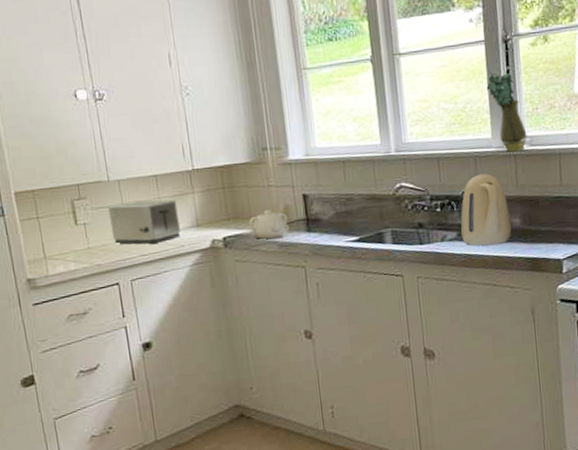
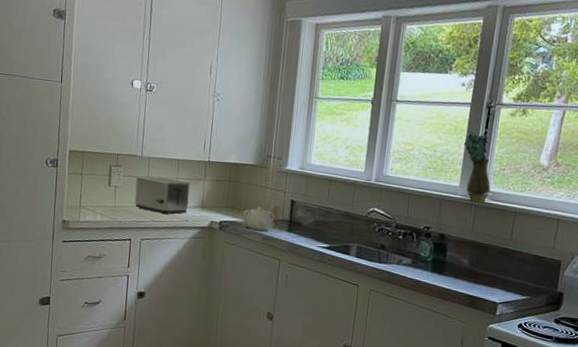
kettle: present [460,174,512,246] -> none [415,215,461,278]

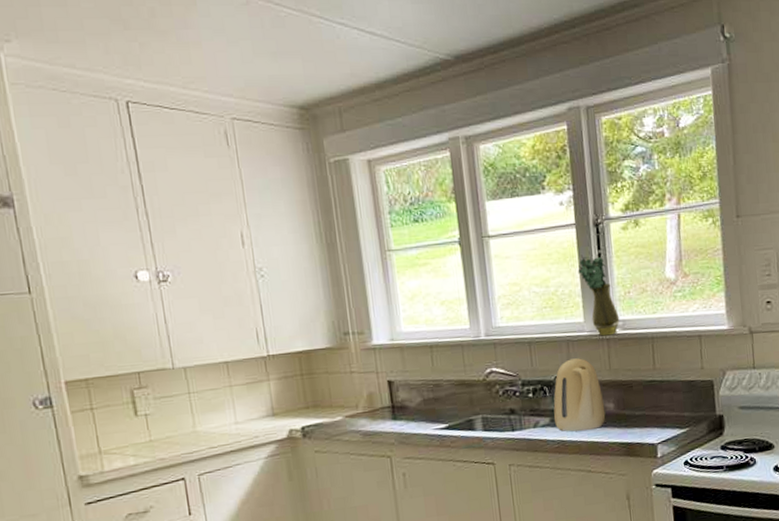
toaster: present [134,176,190,214] -> none [173,387,254,436]
teapot: present [241,206,275,231] -> none [330,397,374,429]
kettle: none [415,215,461,278] -> present [553,358,606,432]

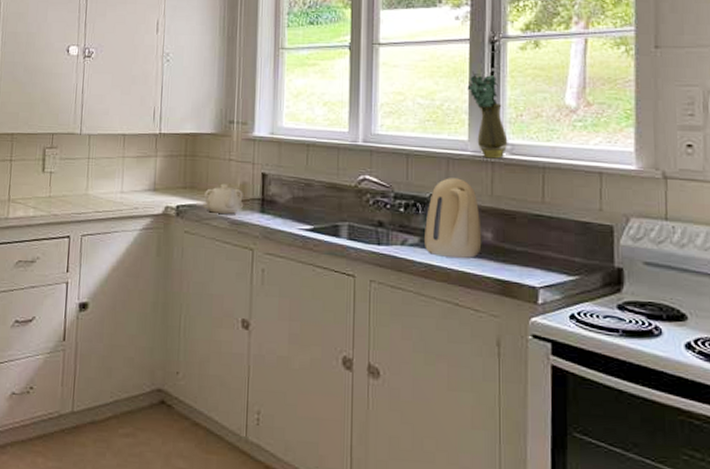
teapot: none [330,397,374,429] -> present [203,183,244,215]

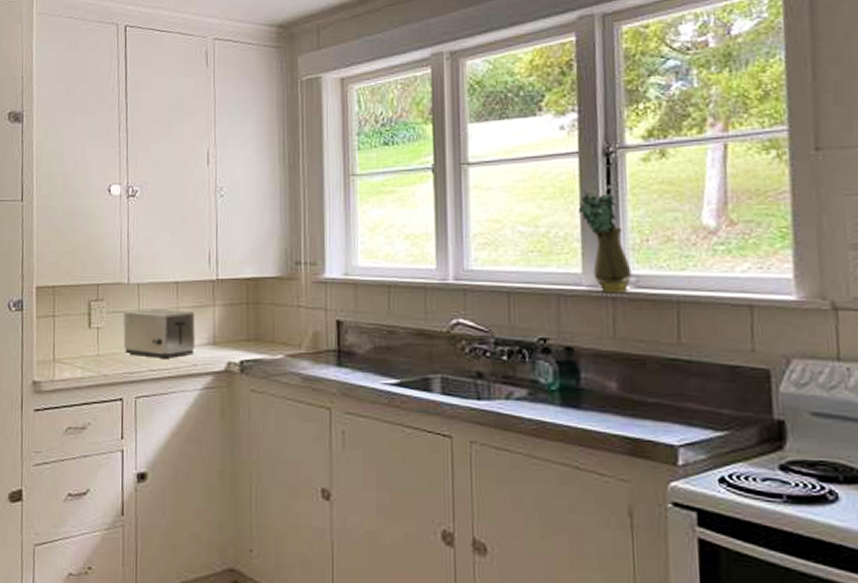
toaster: none [73,157,139,202] -> present [123,308,195,358]
teapot: present [203,183,244,215] -> none [270,334,318,370]
kettle: present [423,178,482,258] -> none [532,318,605,413]

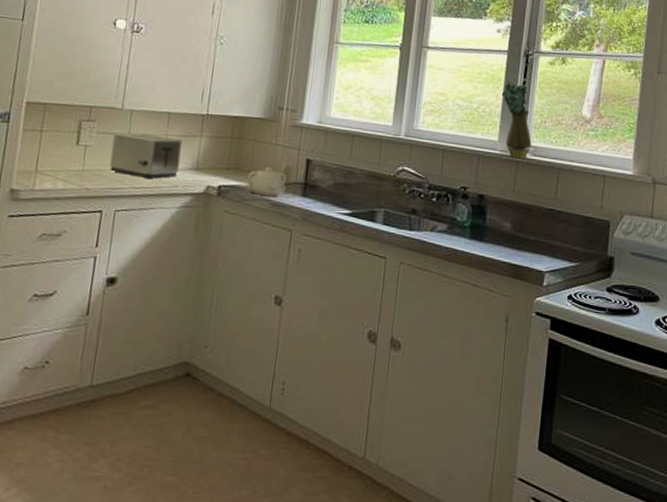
teapot: none [270,334,318,370] -> present [245,166,287,197]

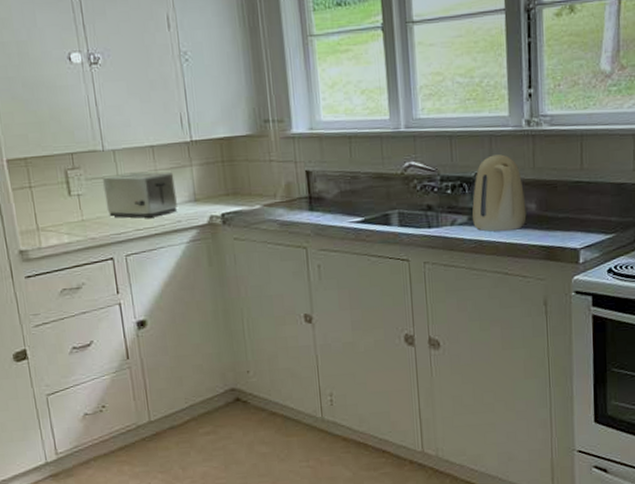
teapot: present [245,166,287,197] -> none [249,185,292,218]
kettle: none [451,173,502,245] -> present [471,154,527,232]
vase: present [501,79,532,159] -> none [505,43,547,132]

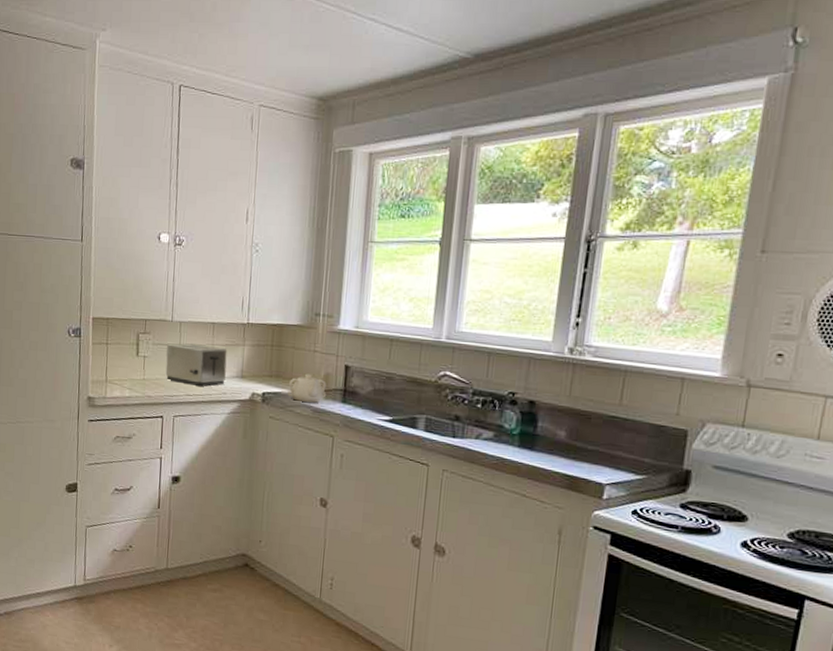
teapot: none [249,185,292,218] -> present [287,373,327,403]
kettle: present [471,154,527,232] -> none [498,377,556,454]

